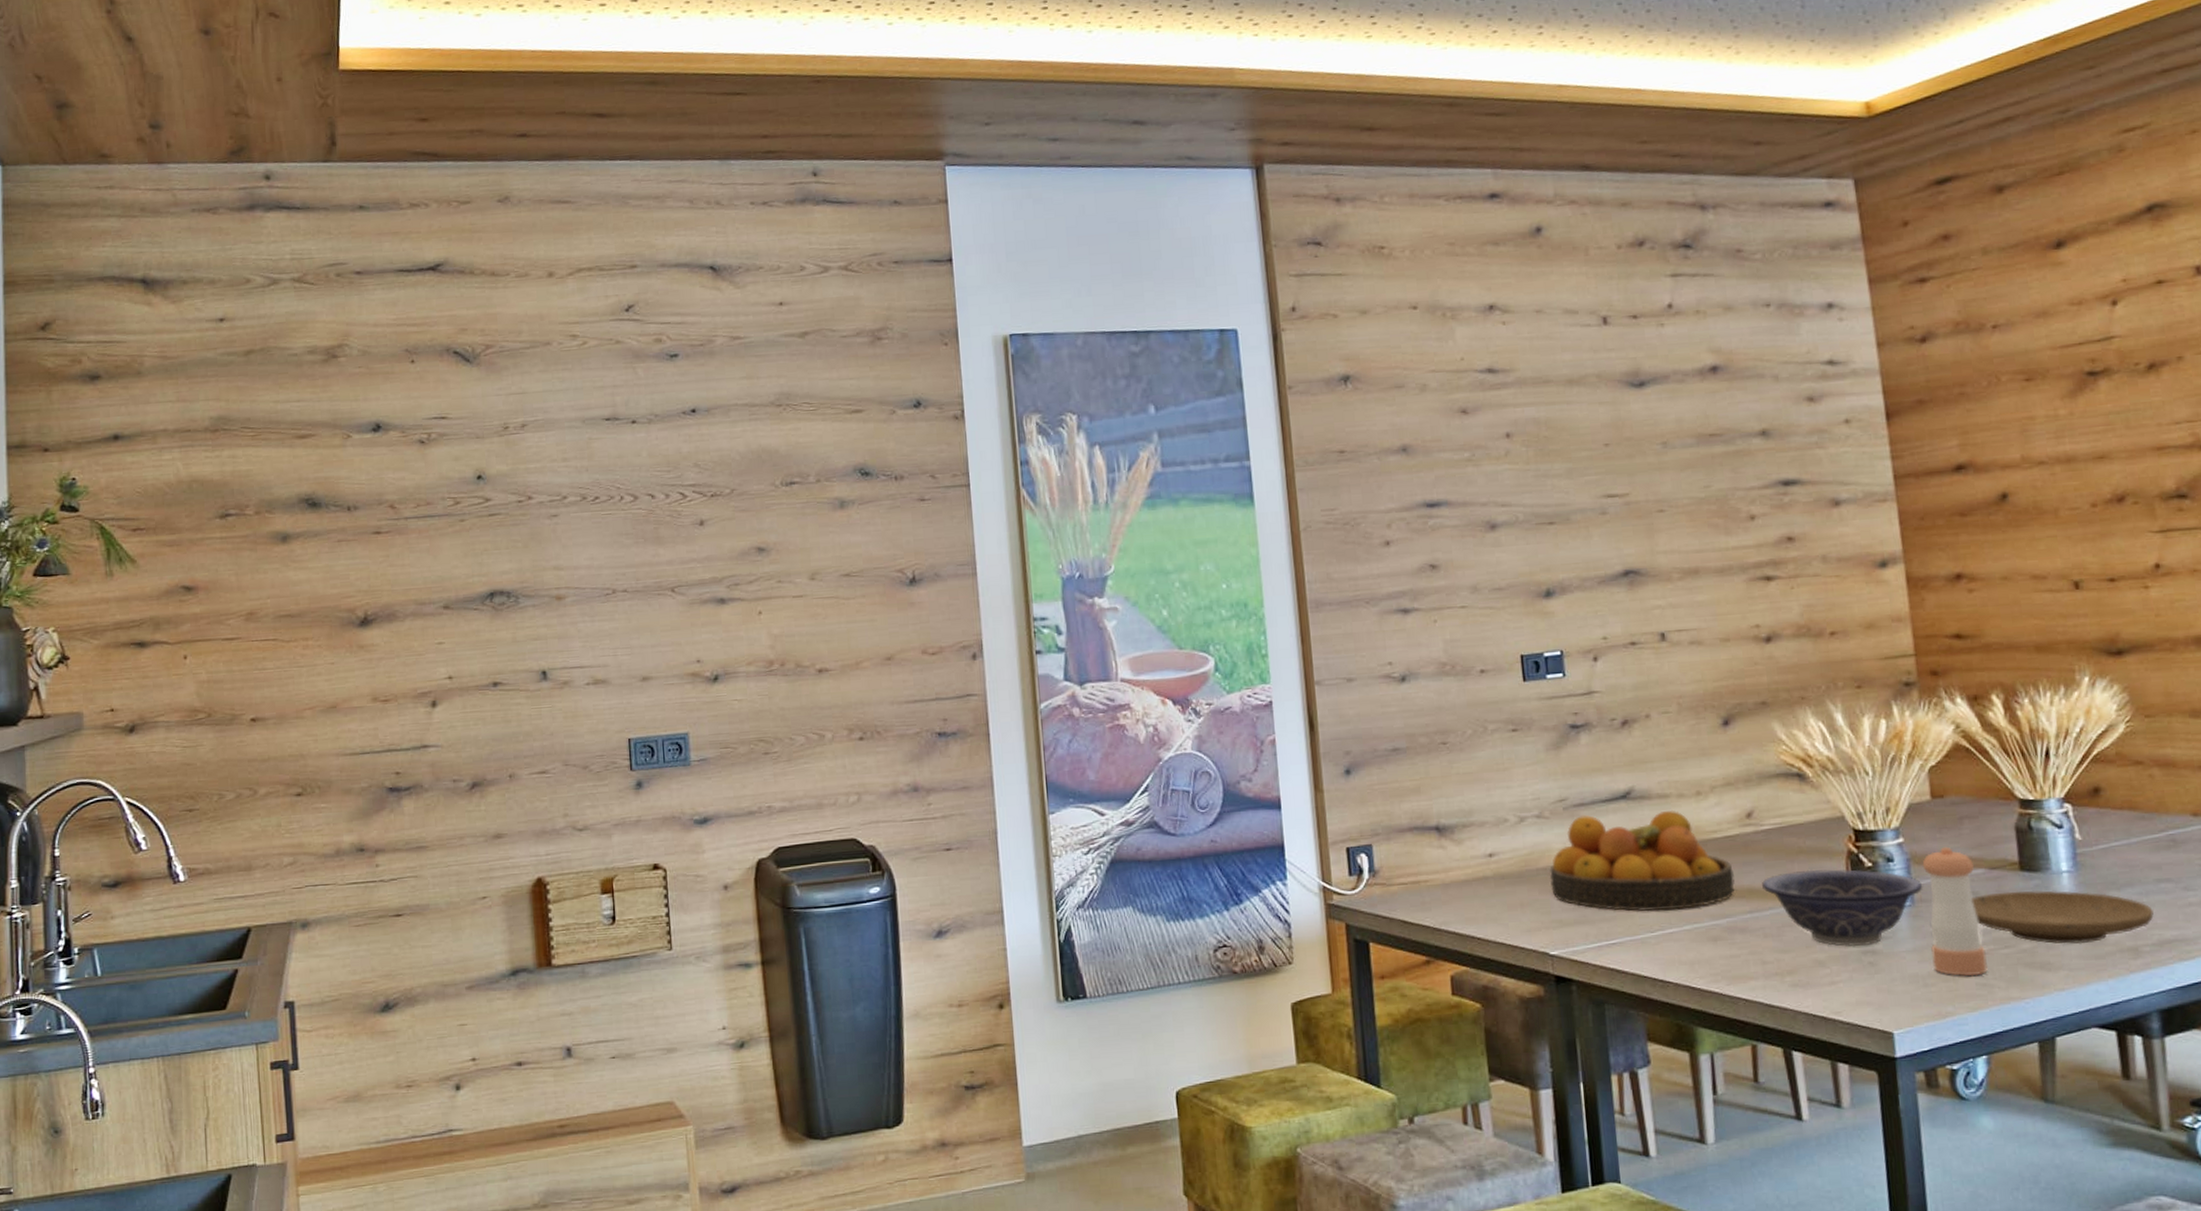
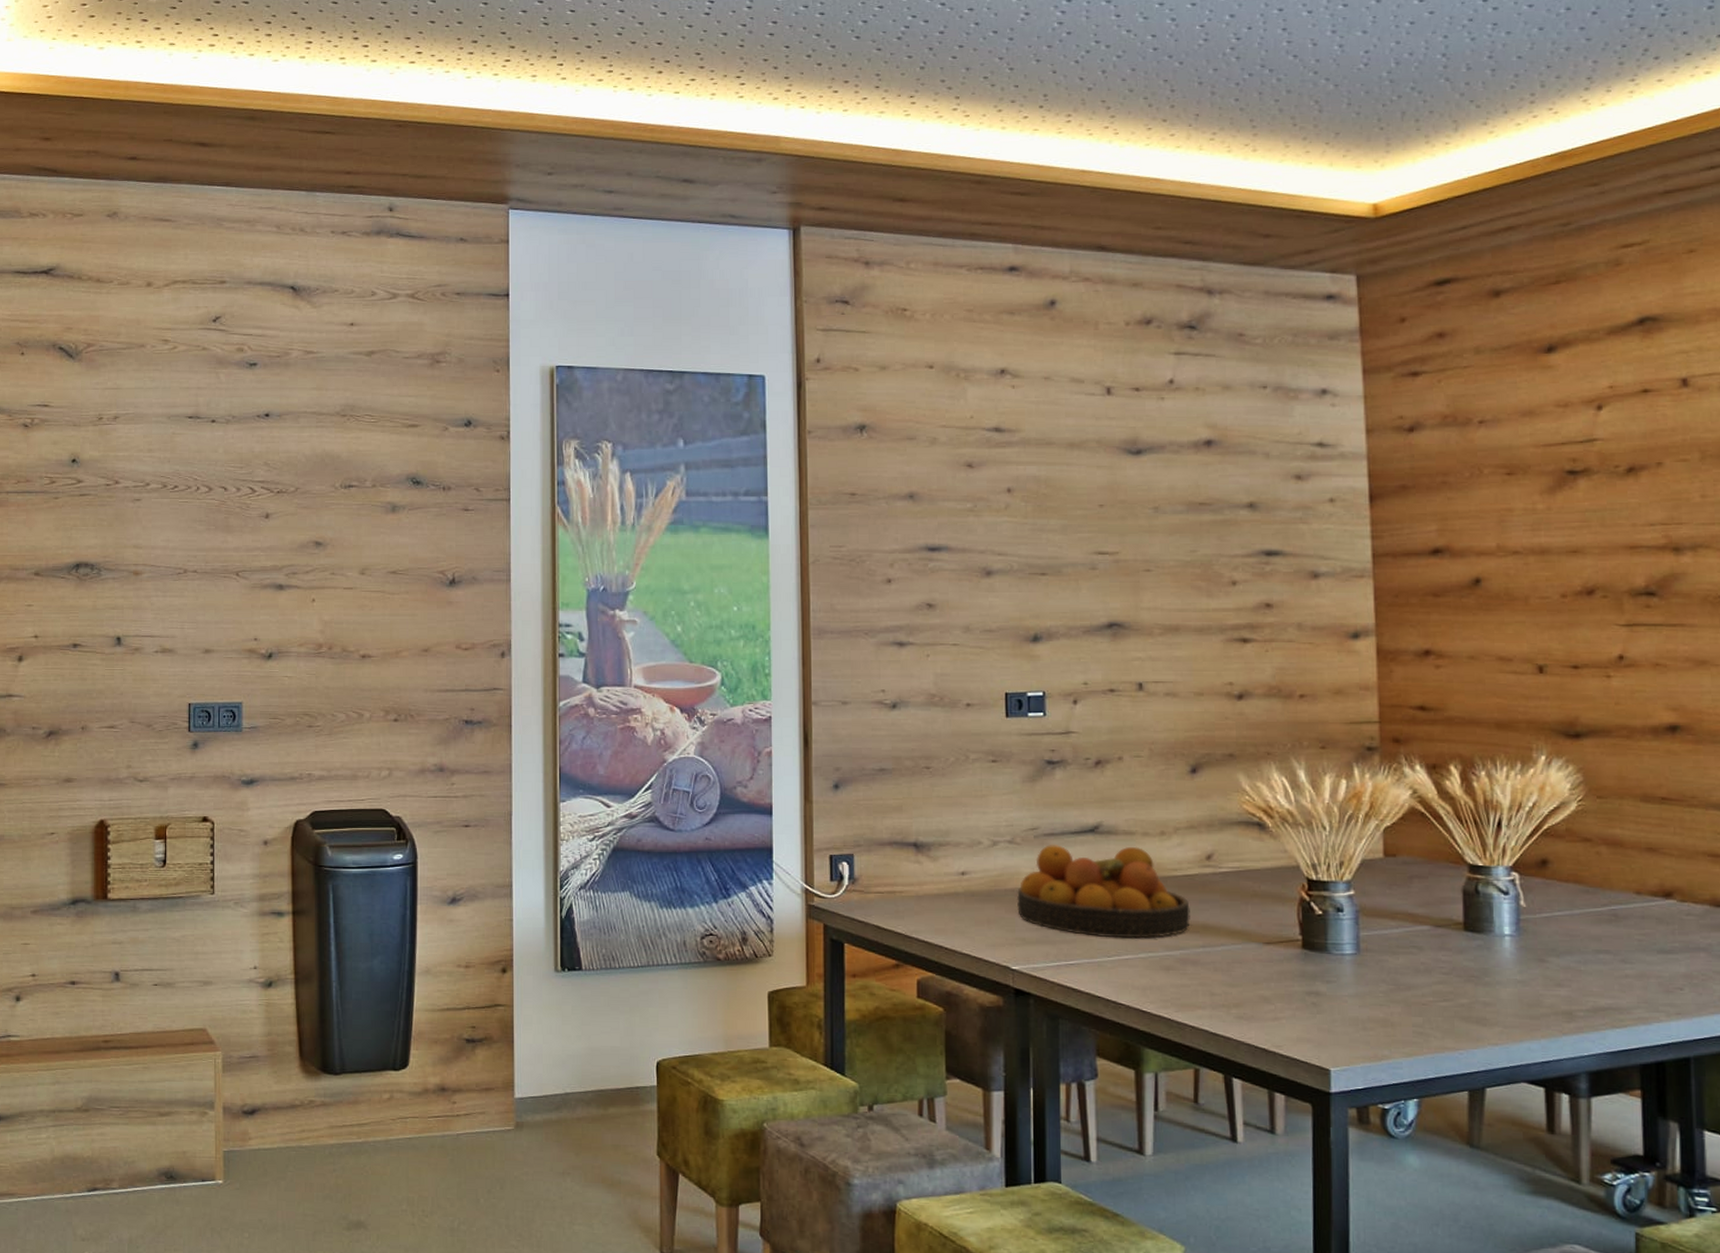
decorative bowl: present [1762,869,1923,947] -> none [1216,912,1370,988]
pepper shaker: present [1922,846,1988,977] -> none [1370,902,1425,1025]
plate: present [1971,890,2154,945] -> none [1415,949,1590,1004]

